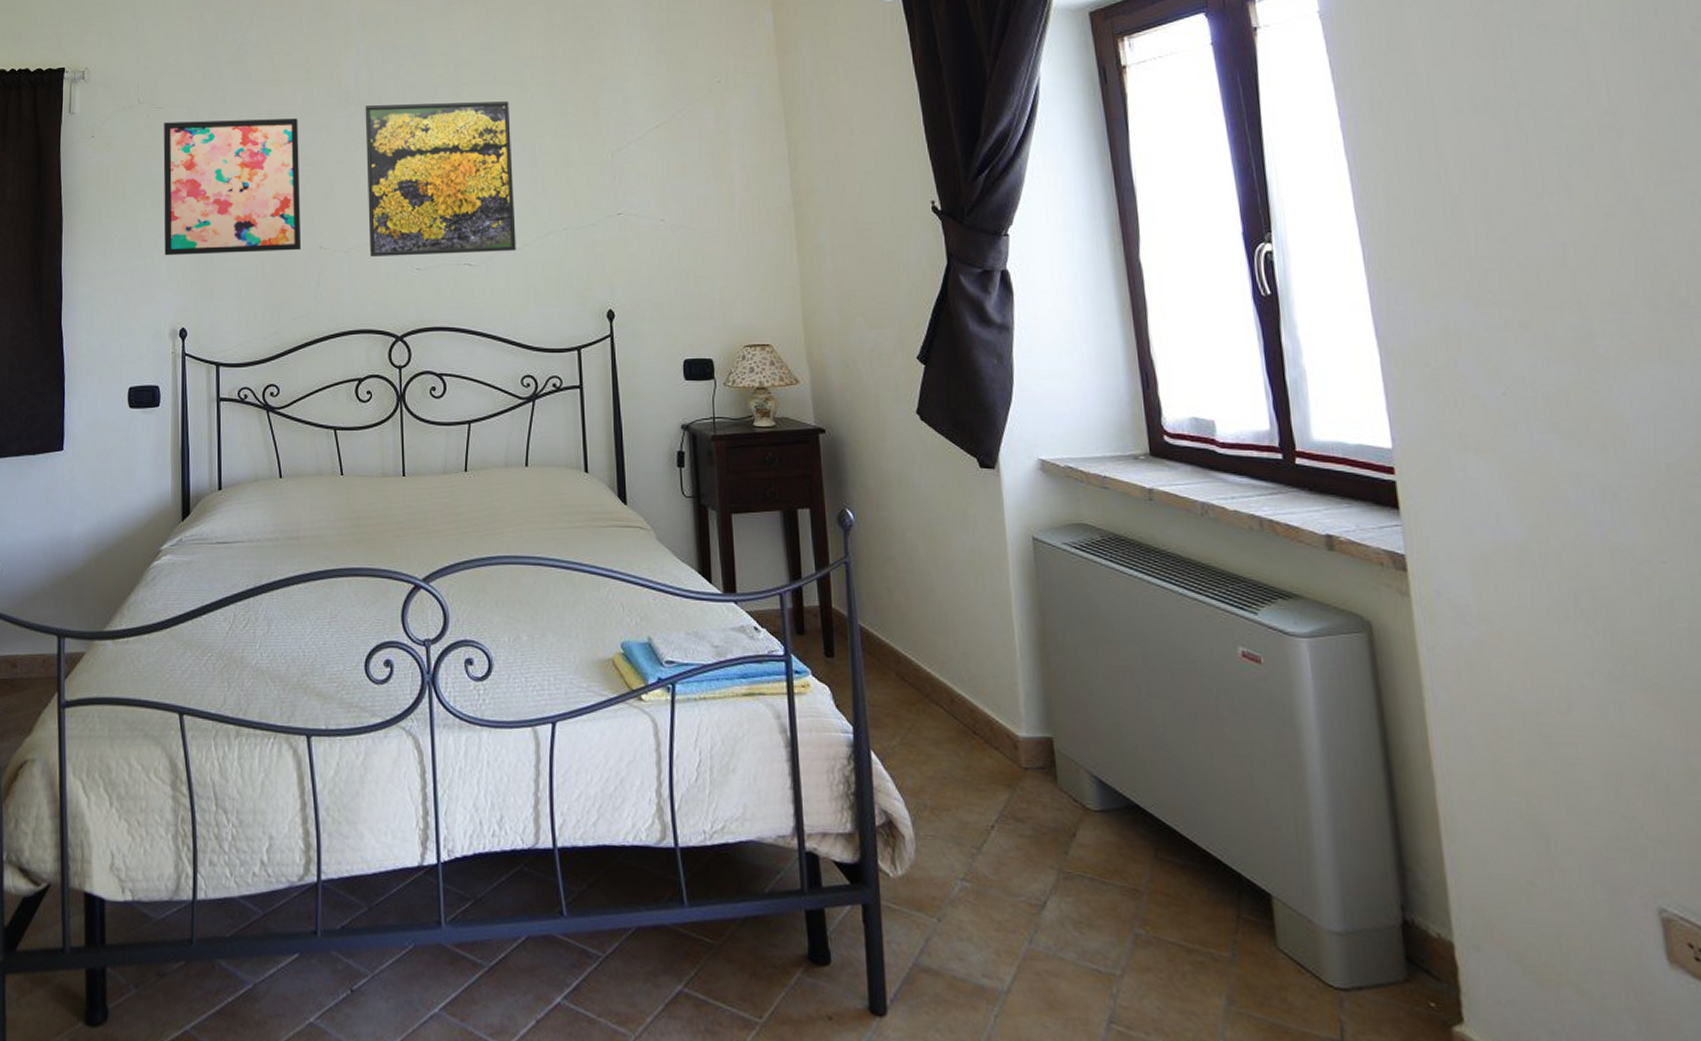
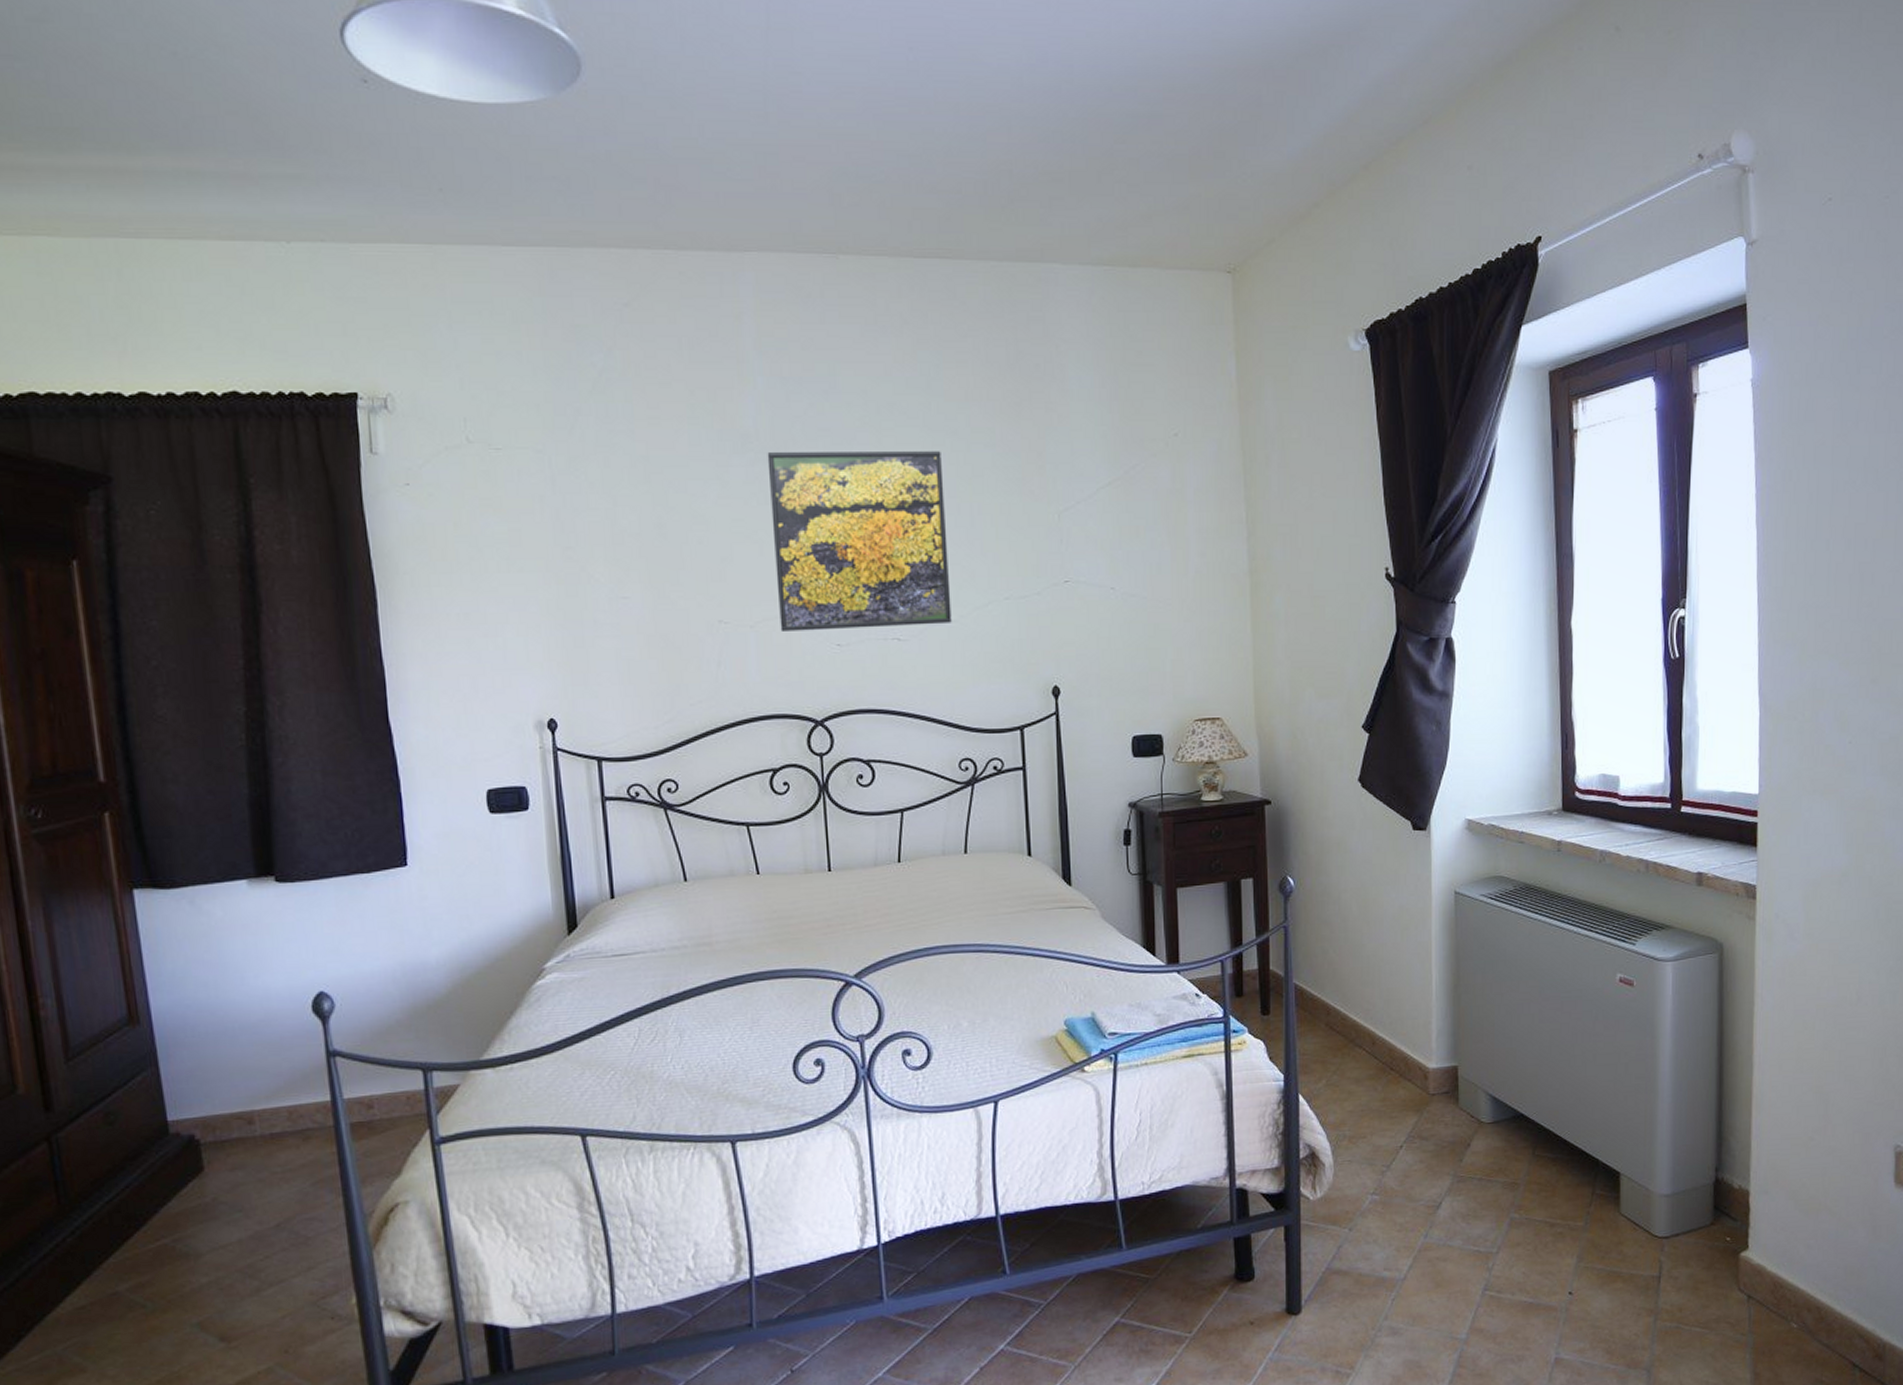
wall art: present [163,118,302,256] -> none [505,466,696,634]

